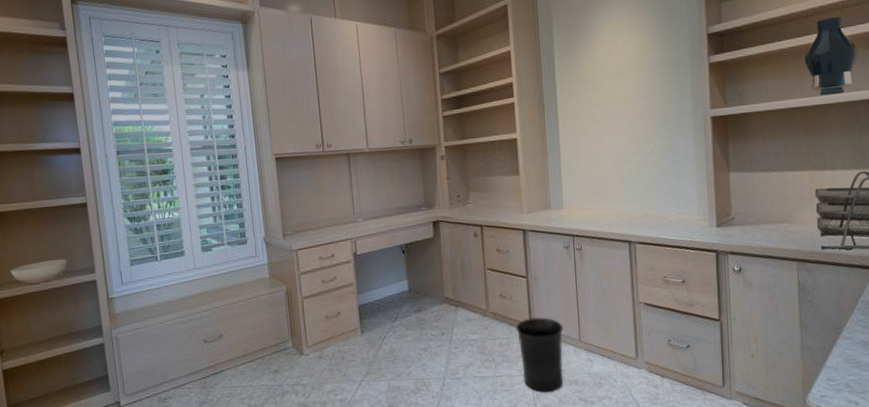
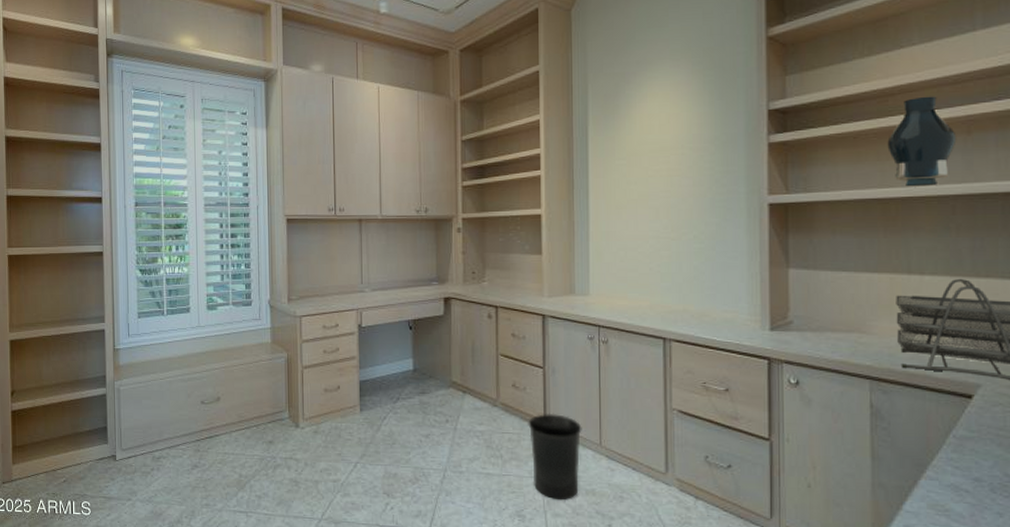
bowl: present [10,258,68,284] -> none [28,305,81,328]

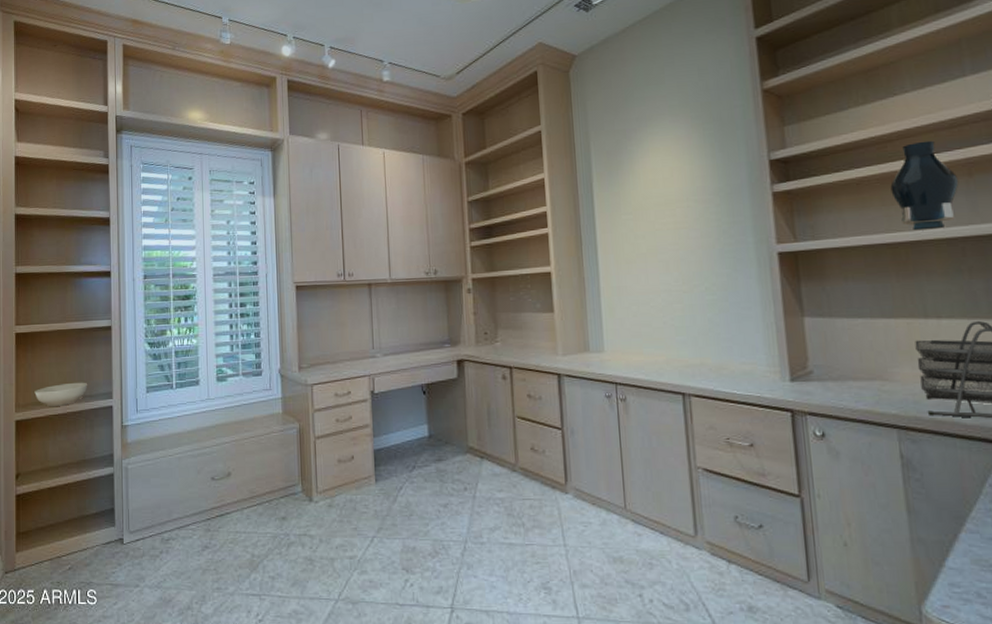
bowl: none [28,305,81,328] -> present [34,382,88,406]
waste bin: present [528,413,582,499] -> none [549,476,606,569]

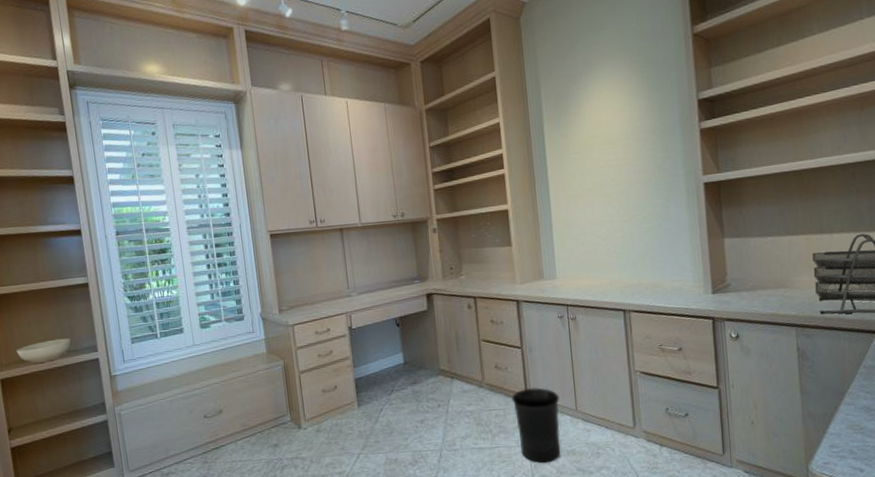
waste bin: none [549,476,606,569] -> present [511,387,561,463]
vase: present [890,140,959,231] -> none [797,78,853,159]

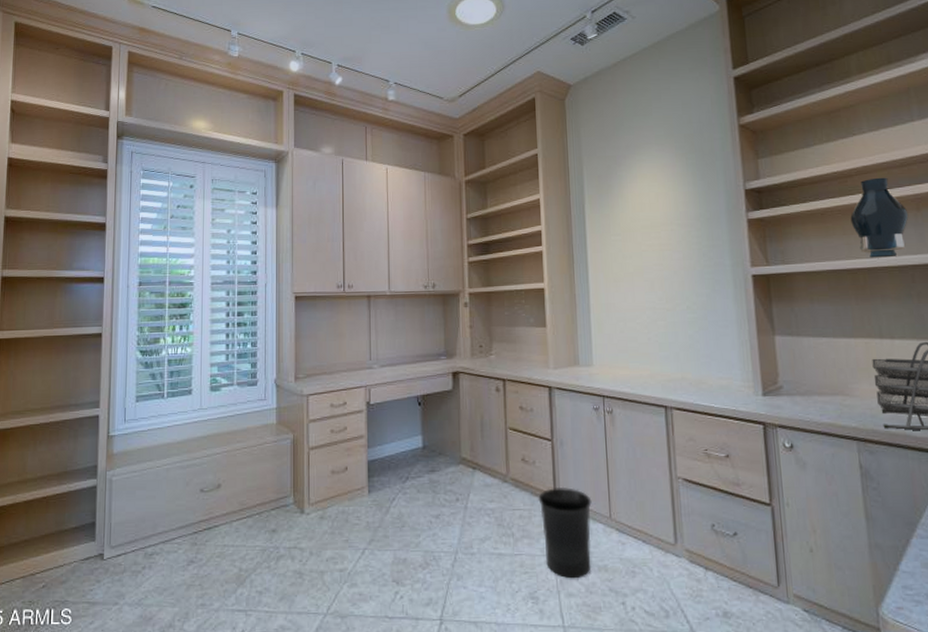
bowl: present [16,338,71,364] -> none [15,390,74,415]
vase: none [797,78,853,159] -> present [850,177,909,258]

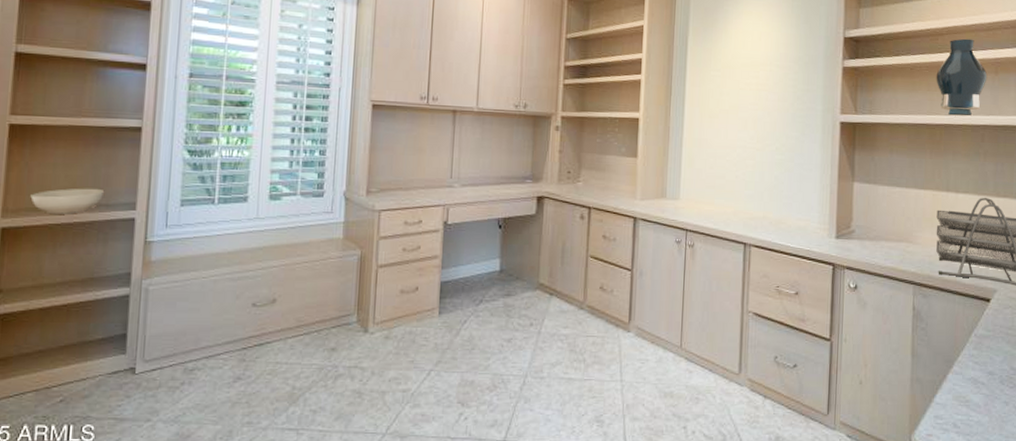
bowl: none [15,390,74,415] -> present [30,188,105,214]
waste bin: present [538,486,592,578] -> none [613,315,665,403]

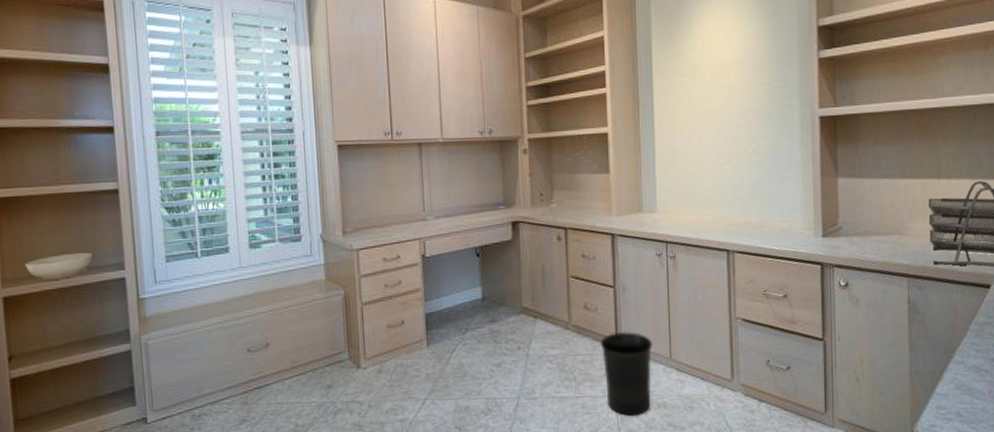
waste bin: none [613,315,665,403] -> present [600,331,653,416]
vase: present [936,38,988,117] -> none [920,13,977,98]

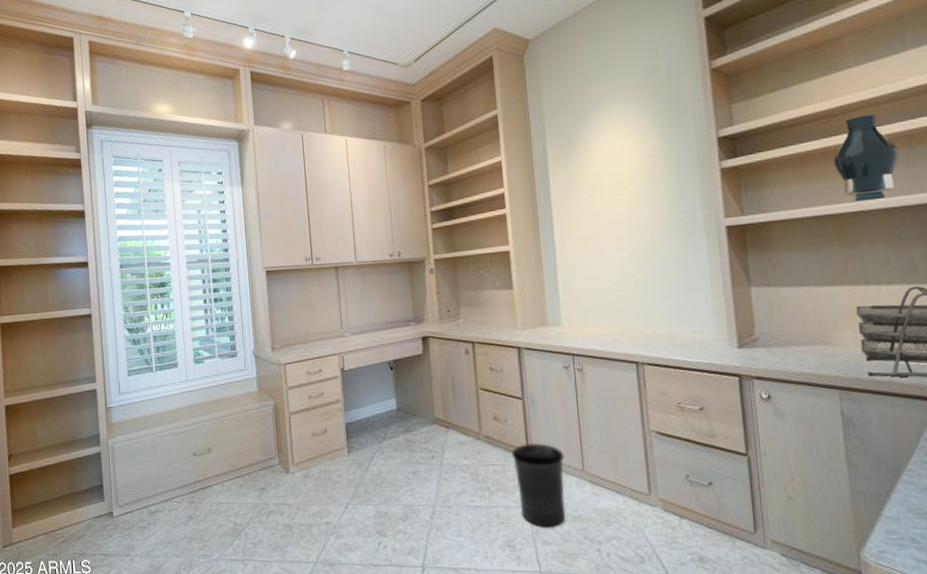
bowl: present [25,252,93,280] -> none [21,367,72,392]
vase: none [920,13,977,98] -> present [833,114,900,202]

